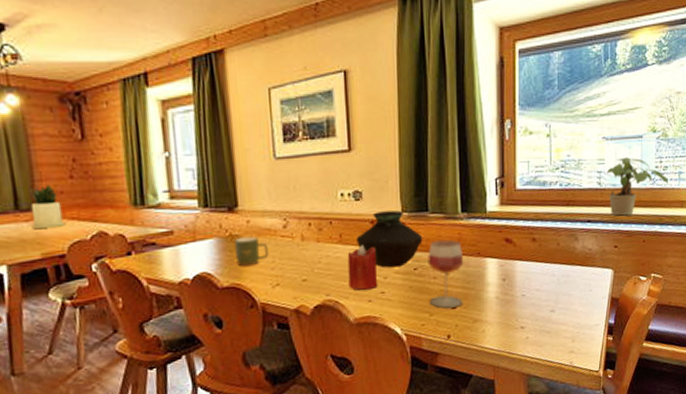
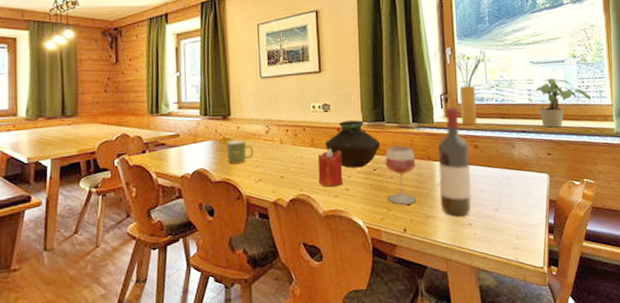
planter: present [28,185,66,230] -> none [72,97,98,132]
wine bottle: none [488,193,526,320] -> present [437,107,472,217]
vase: none [516,127,552,216] -> present [456,53,486,126]

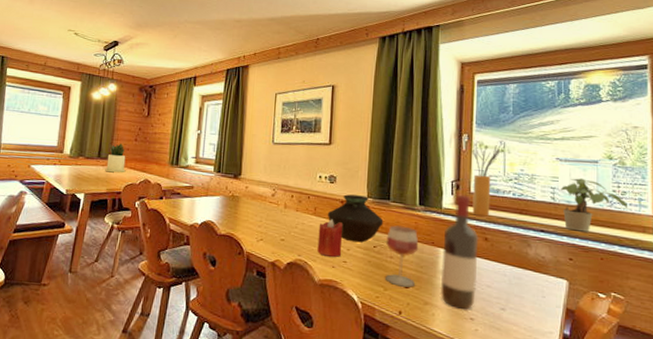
planter: none [72,97,98,132] -> present [105,143,126,173]
mug: present [226,139,254,165] -> none [234,198,259,222]

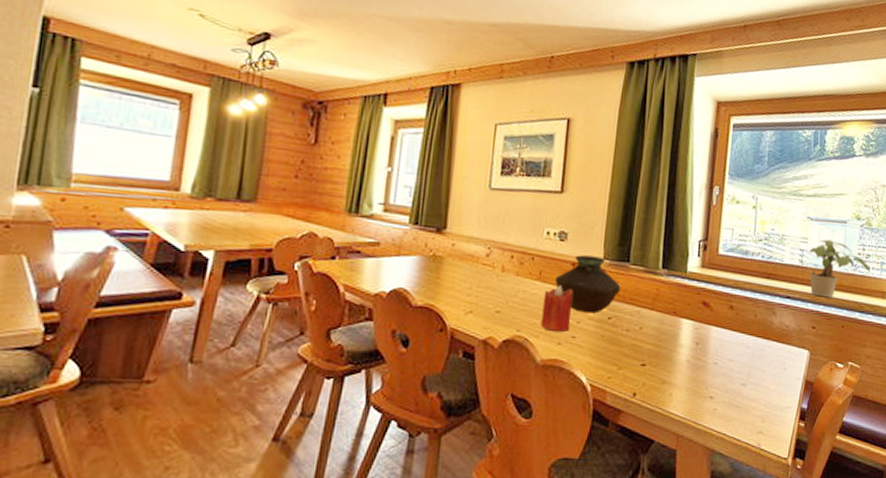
planter: present [105,143,126,173] -> none [247,179,281,223]
wineglass: present [386,225,419,287] -> none [620,292,659,365]
wine bottle: present [440,195,479,309] -> none [679,257,724,387]
vase: present [472,141,506,218] -> none [718,195,759,283]

